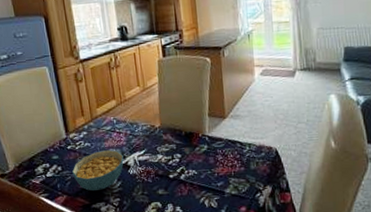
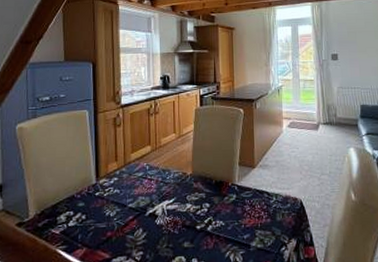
cereal bowl: present [72,150,124,192] -> none [97,198,152,244]

